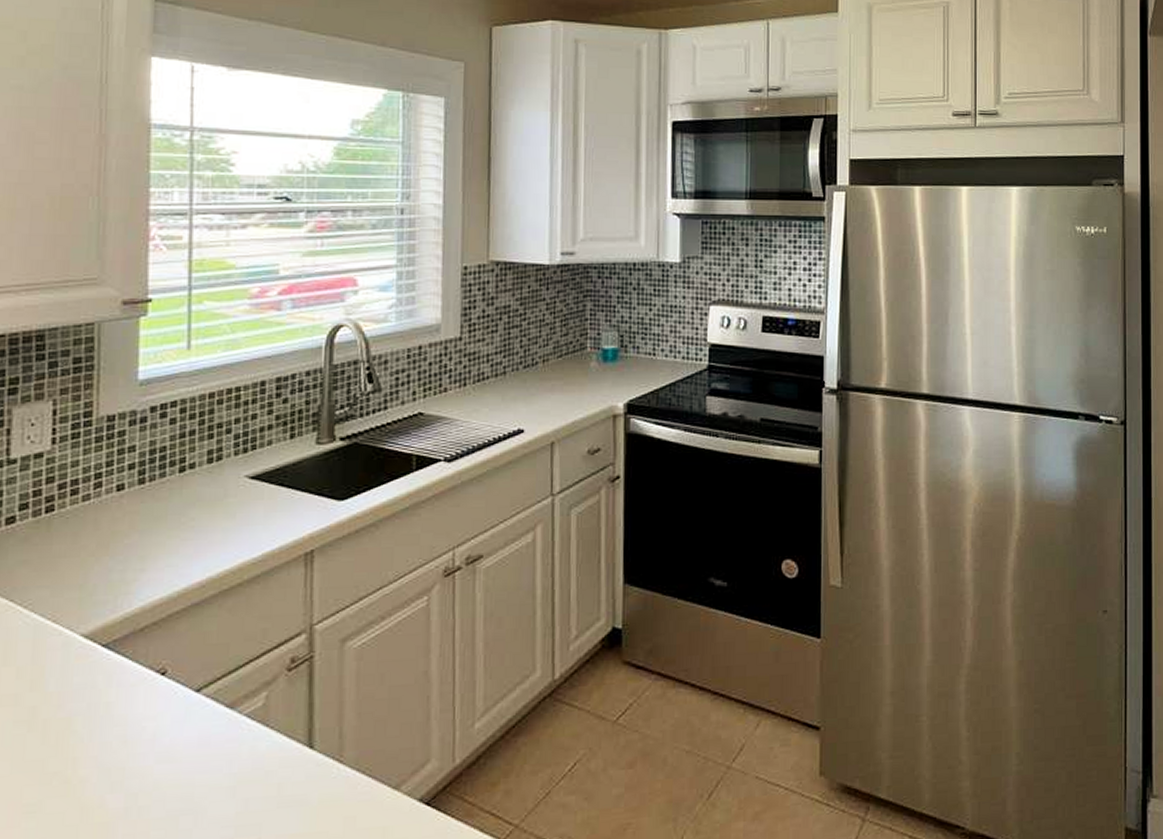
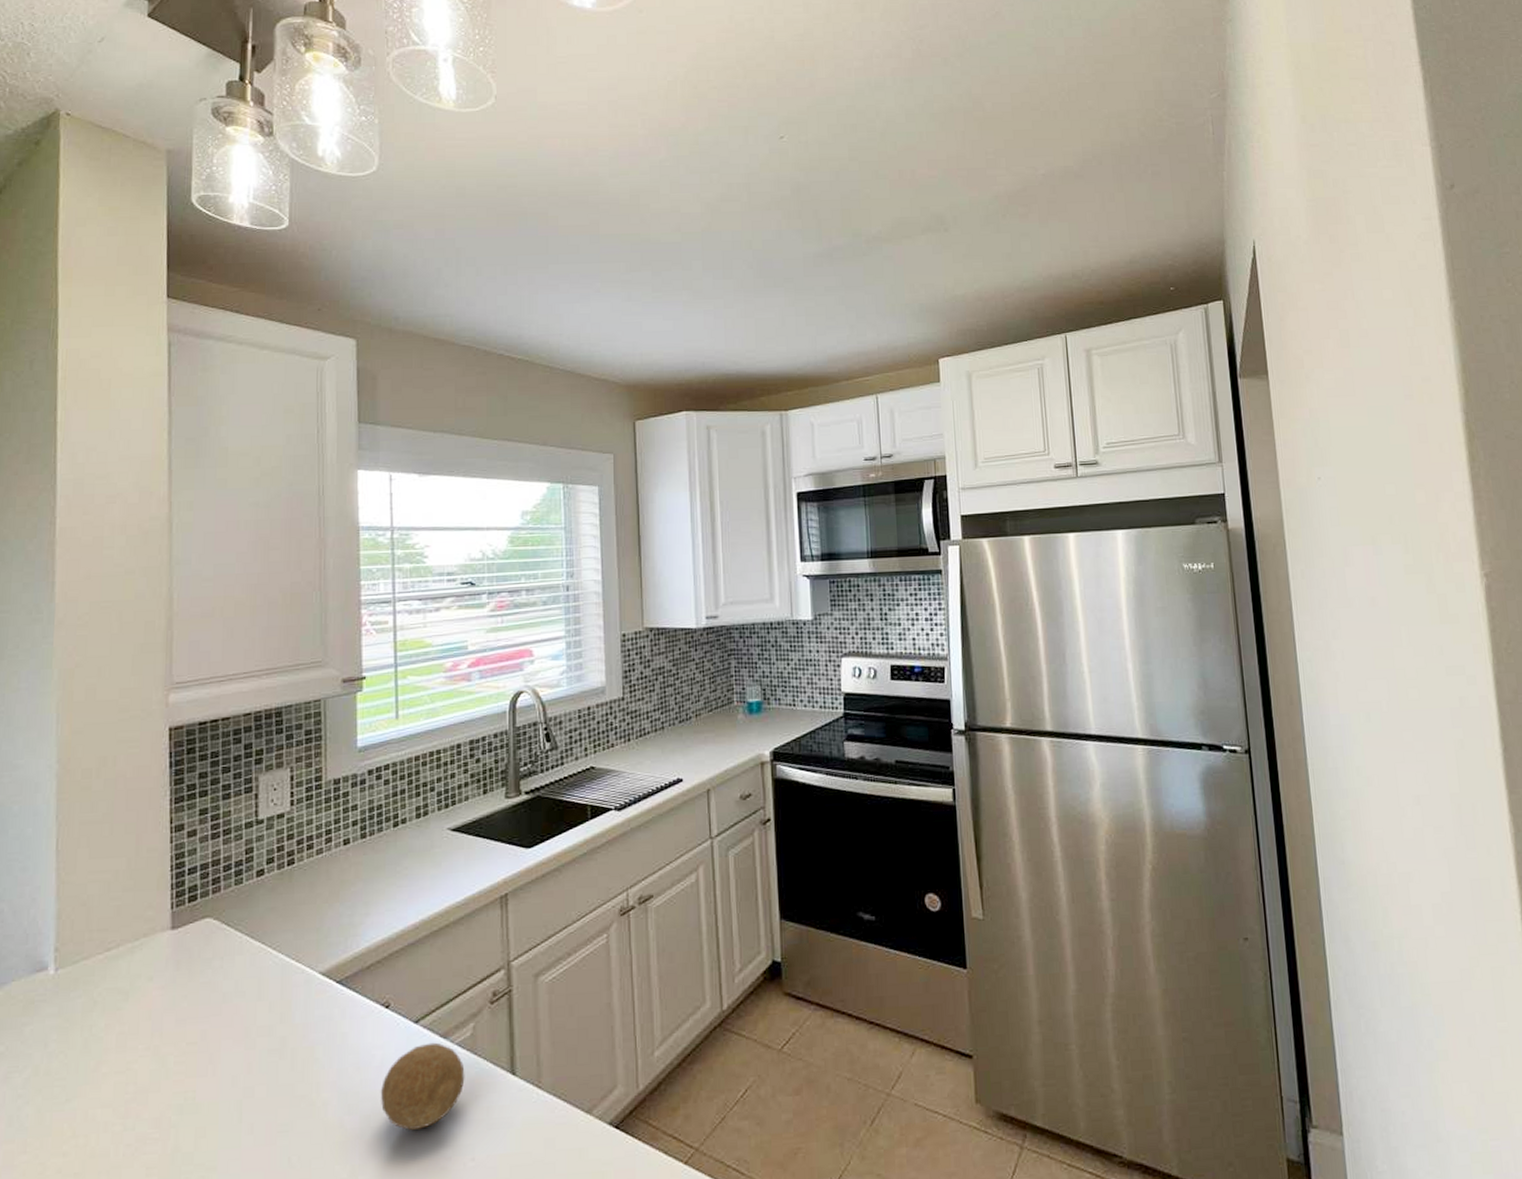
fruit: none [150,713,254,809] -> present [380,1042,465,1130]

